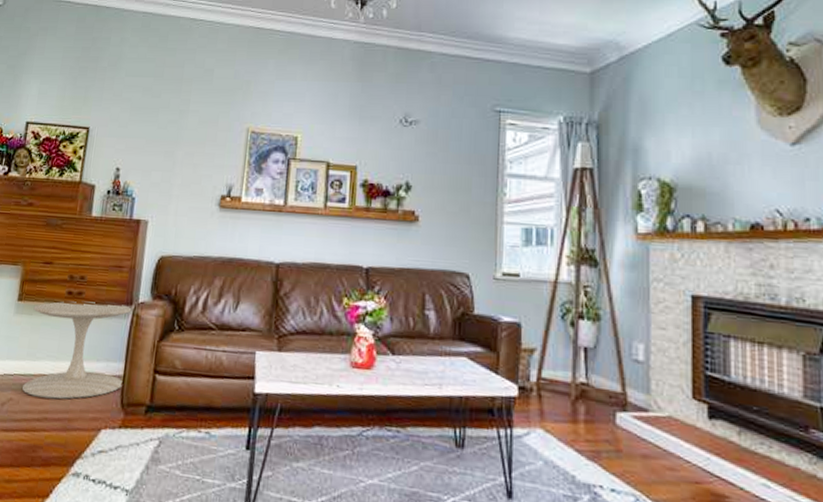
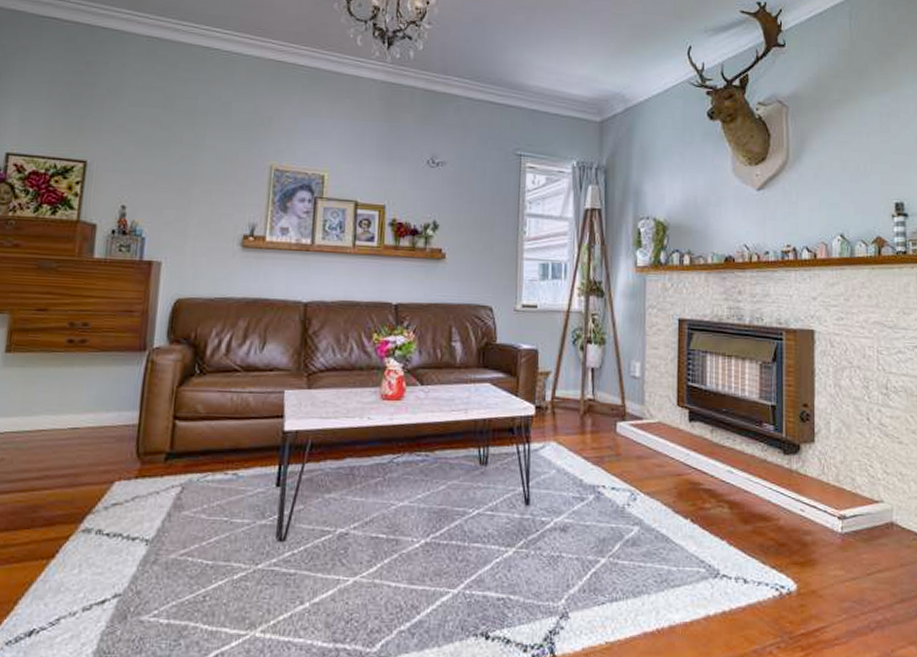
side table: present [22,301,132,400] -> none [16,349,146,455]

